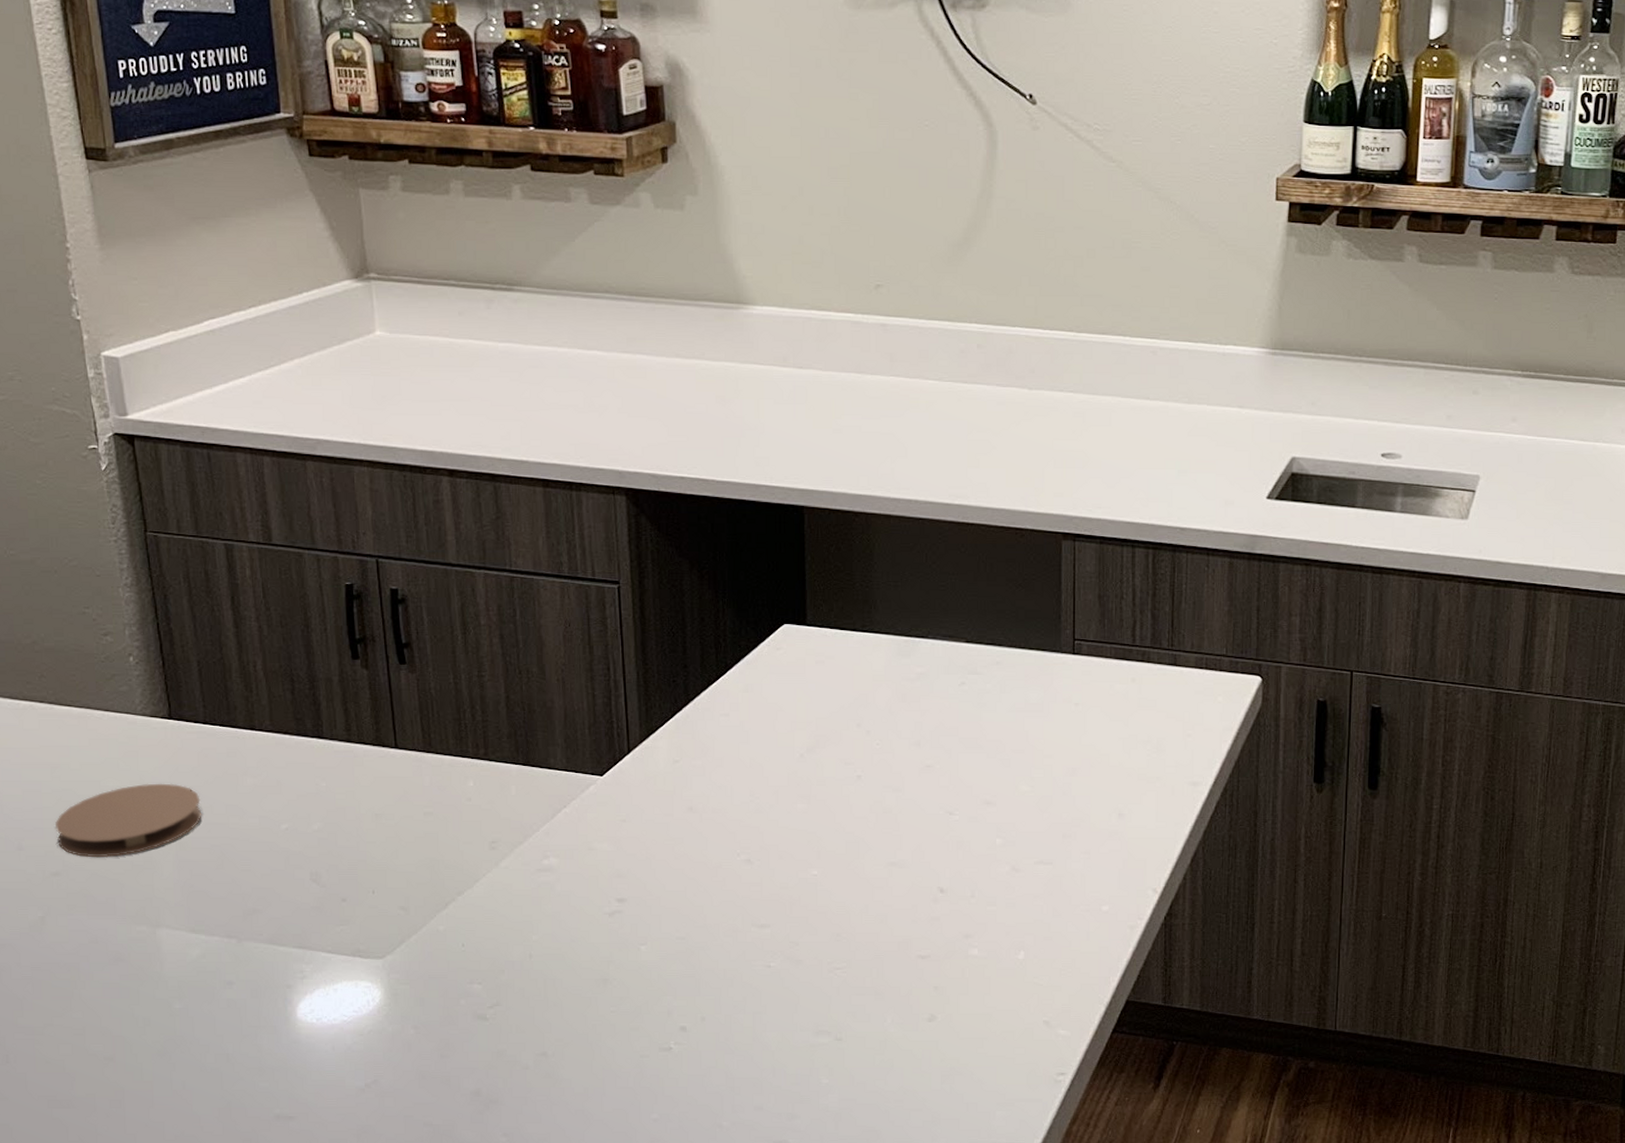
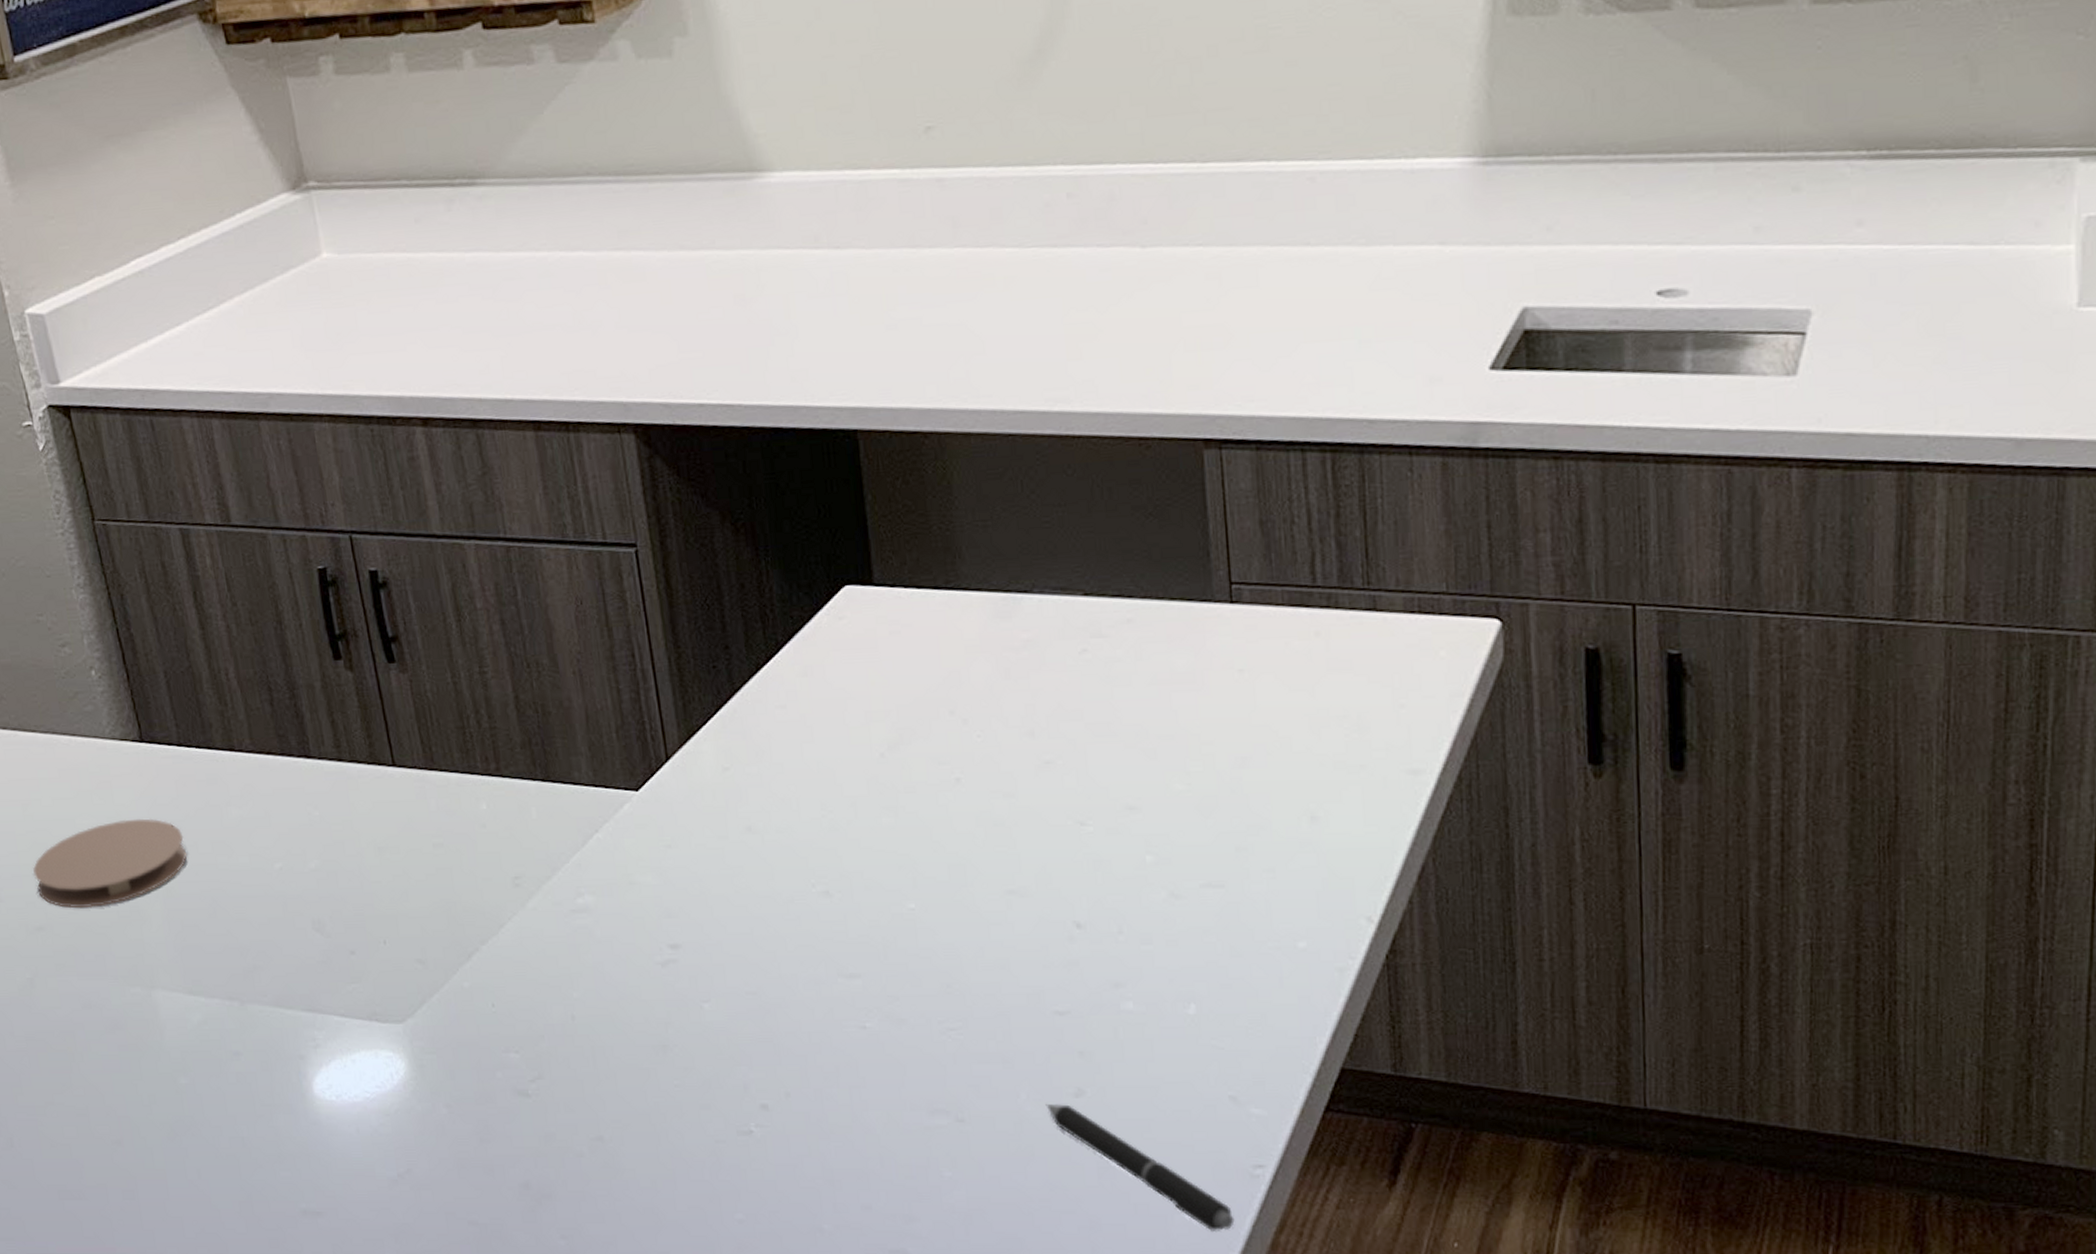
pen: none [905,1027,1040,1124] -> present [1045,1104,1235,1233]

